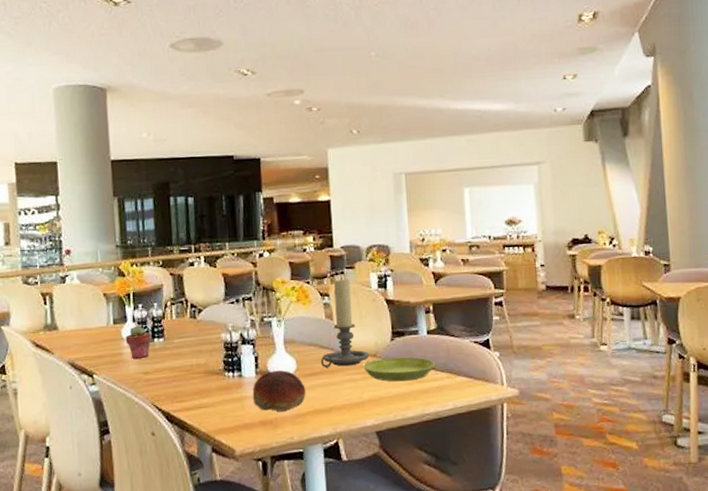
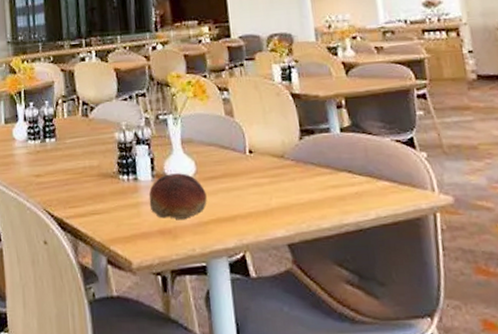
potted succulent: present [125,325,152,359] -> none [16,125,43,160]
candle holder: present [321,278,370,368] -> none [222,71,276,170]
saucer: present [363,357,435,382] -> none [270,158,352,187]

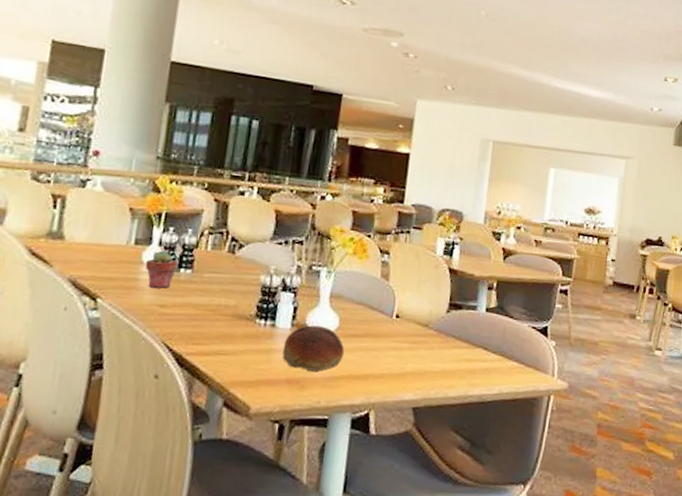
potted succulent: none [16,125,43,160] -> present [145,250,178,289]

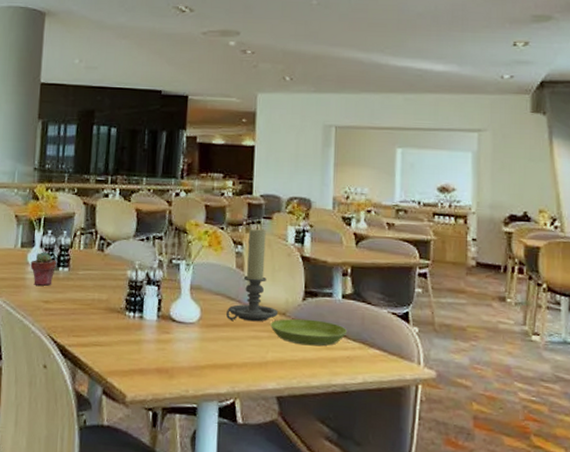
bread roll: present [282,325,345,371] -> none [151,316,207,361]
candle holder: none [367,238,421,333] -> present [227,228,279,322]
saucer: none [412,330,489,358] -> present [270,318,348,346]

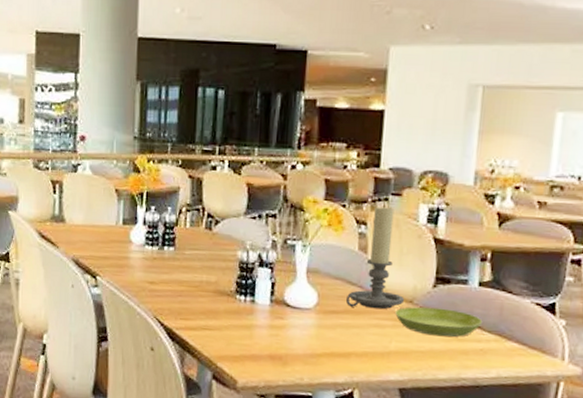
potted succulent: present [30,252,57,286] -> none [133,229,162,266]

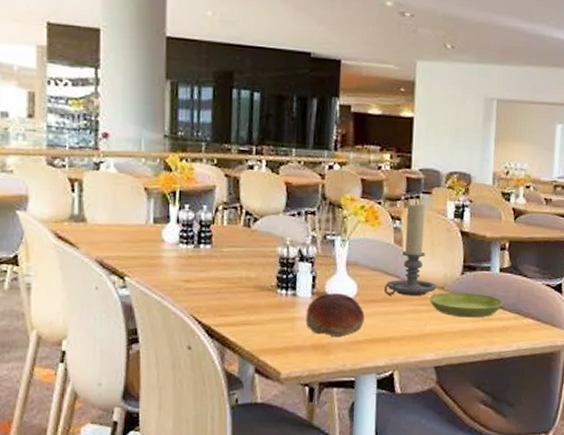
bread roll: none [263,301,324,348] -> present [305,293,365,336]

